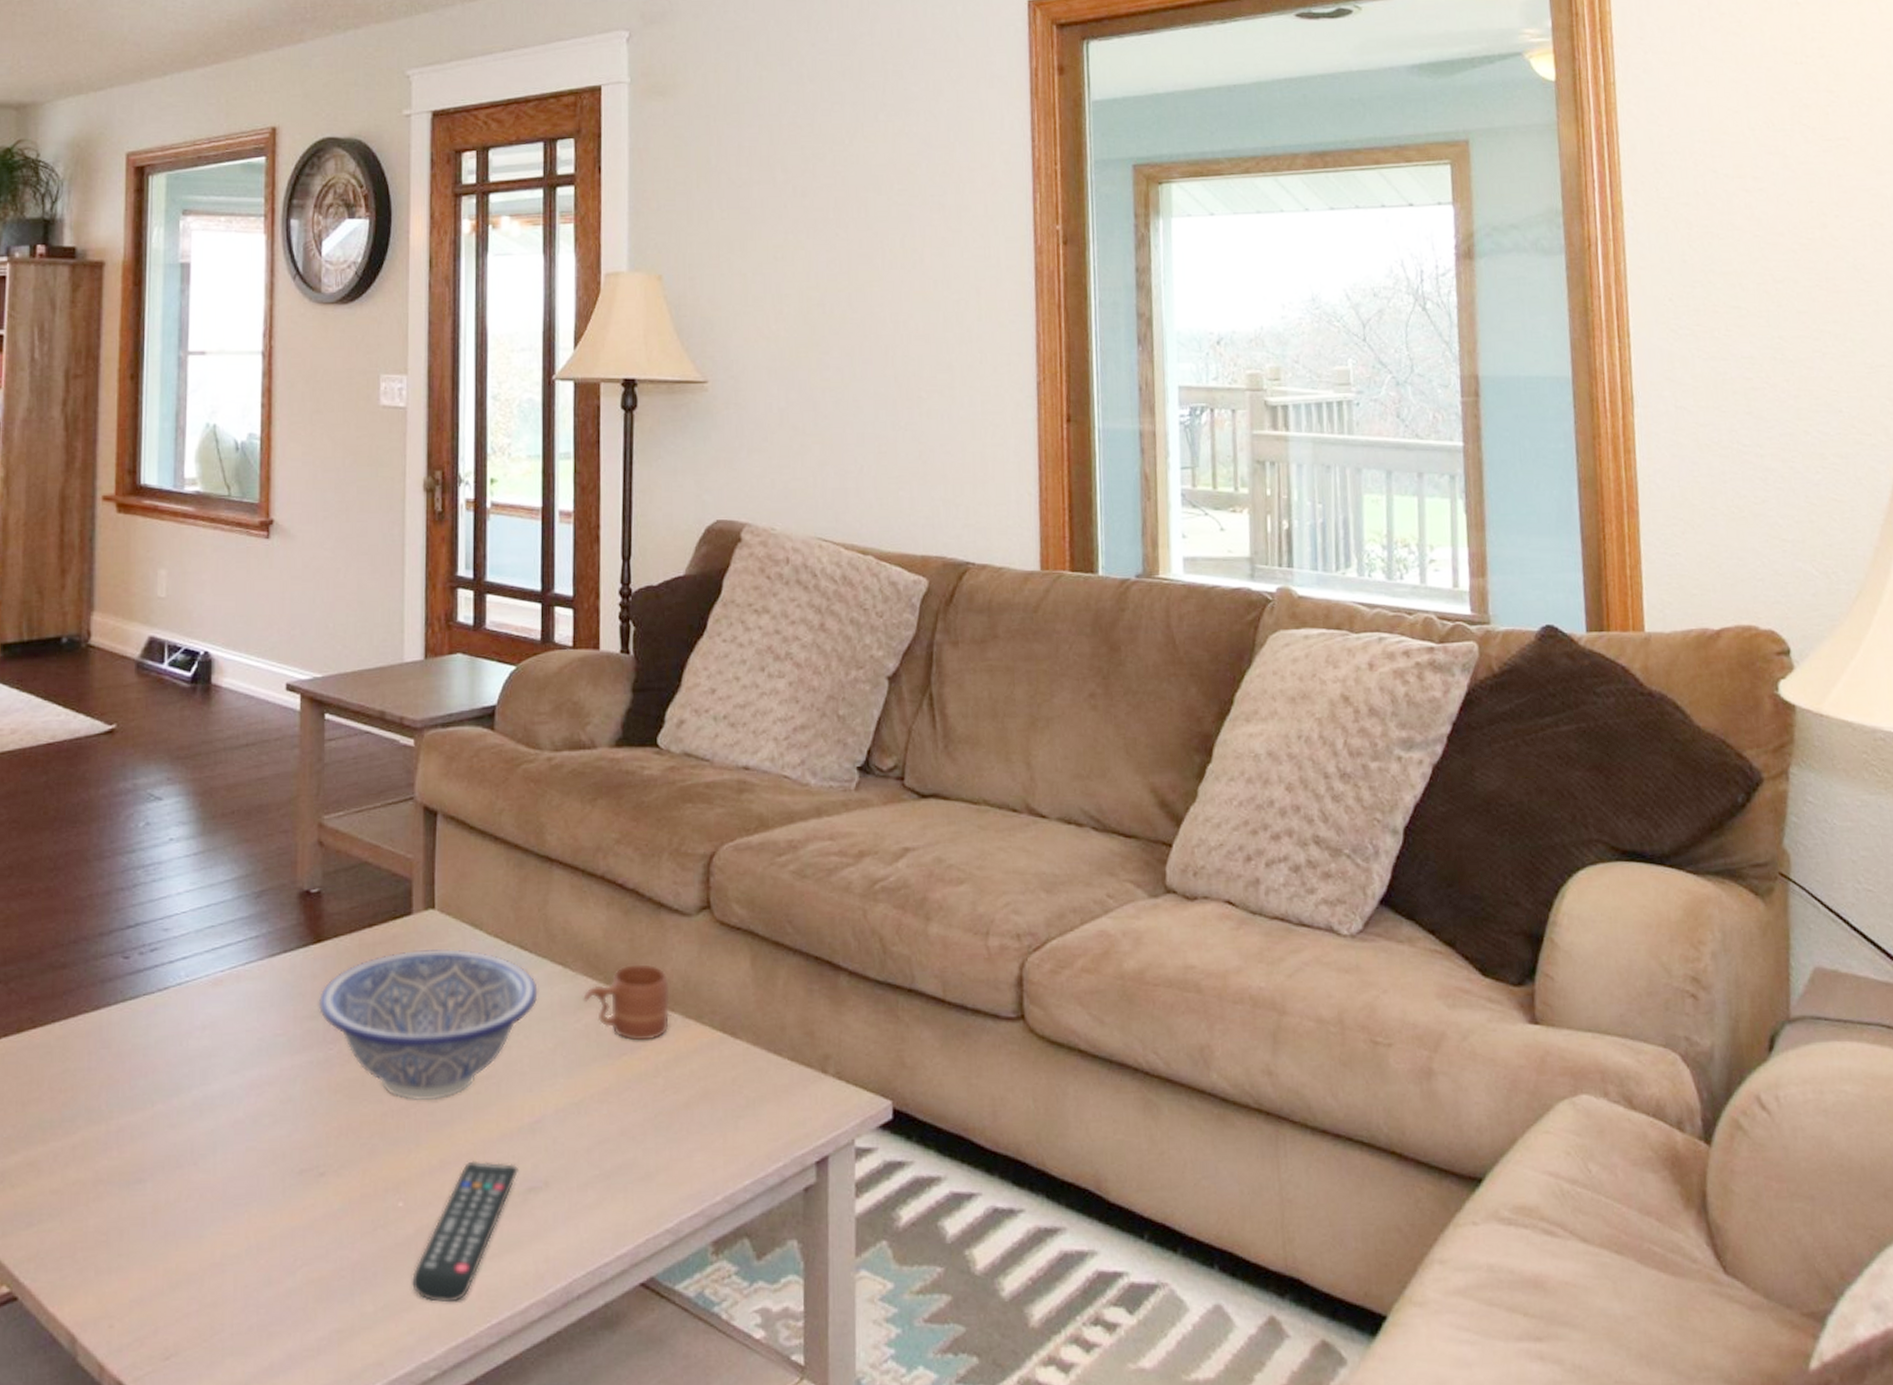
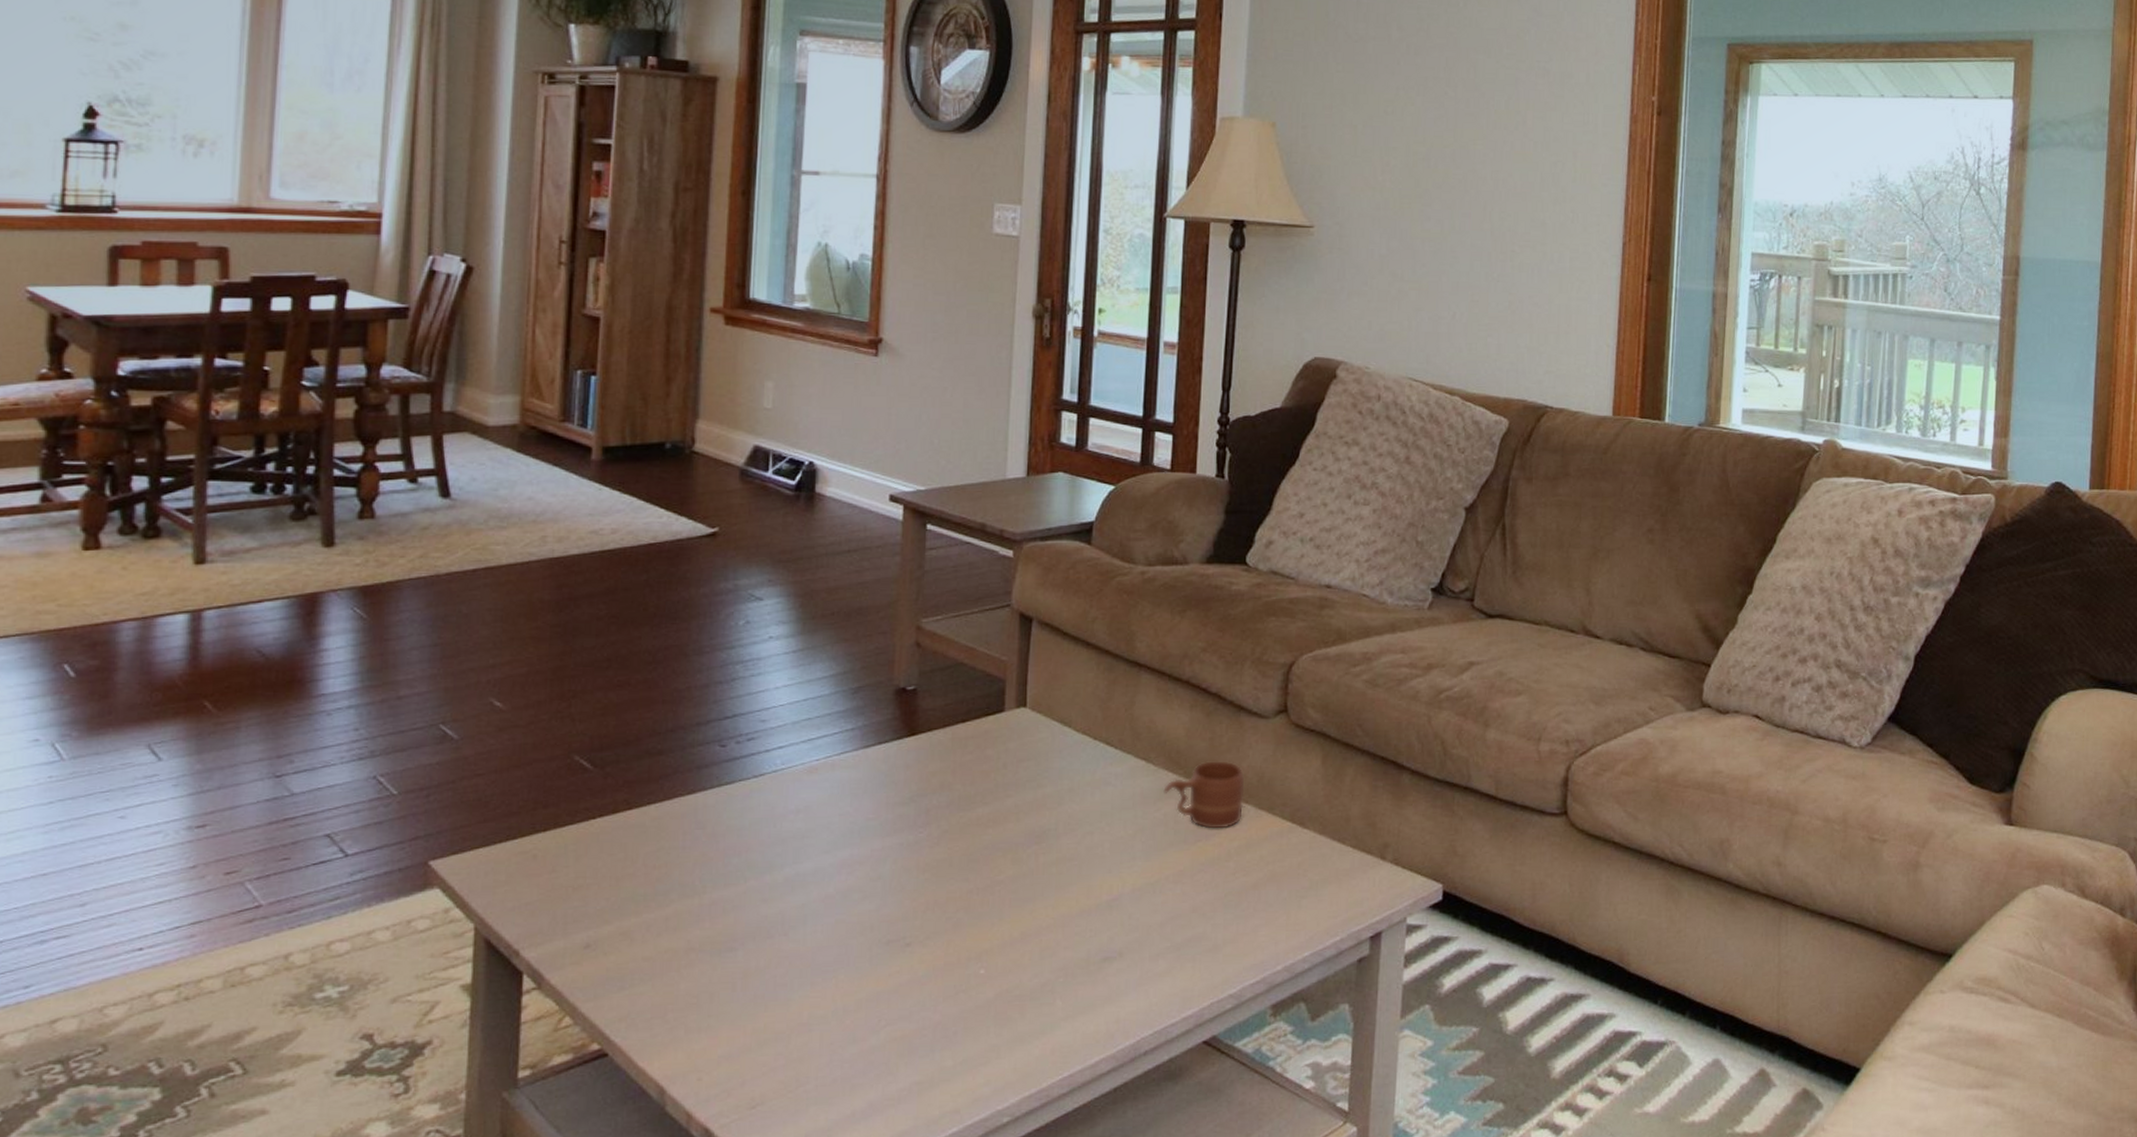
decorative bowl: present [318,949,538,1101] -> none [910,744,1121,880]
remote control: present [412,1161,520,1302] -> none [990,933,1096,1058]

